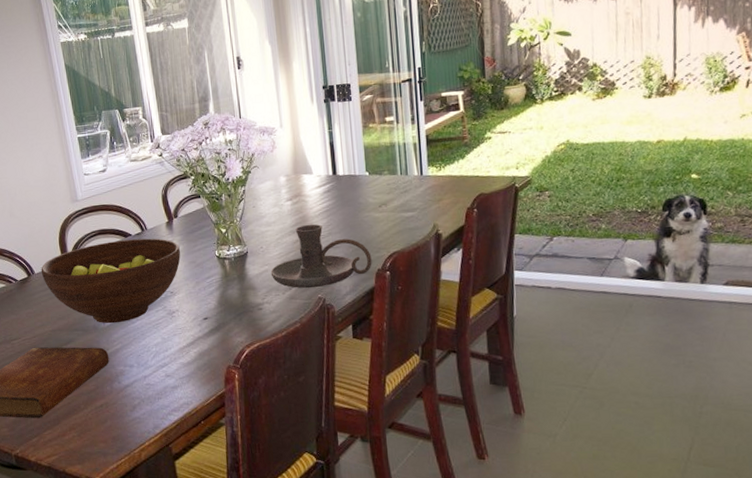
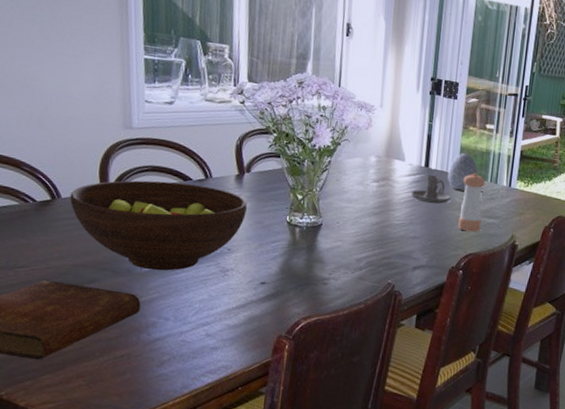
candle holder: present [270,224,372,289] -> none [342,209,448,273]
candle holder: none [324,181,364,211] -> present [410,175,451,204]
decorative egg: none [356,151,387,191] -> present [447,152,478,191]
pepper shaker: none [372,169,400,231] -> present [458,172,486,232]

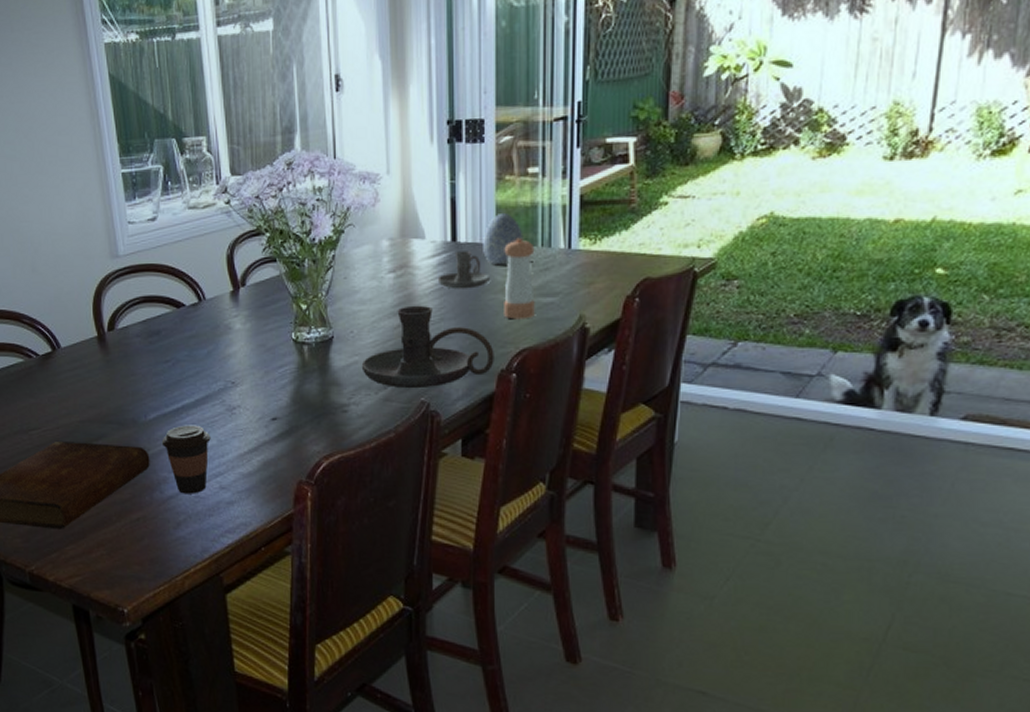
fruit bowl: present [69,180,247,271] -> none [69,311,246,418]
coffee cup: none [154,279,203,339] -> present [161,425,211,494]
candle holder: none [342,209,448,273] -> present [361,305,494,389]

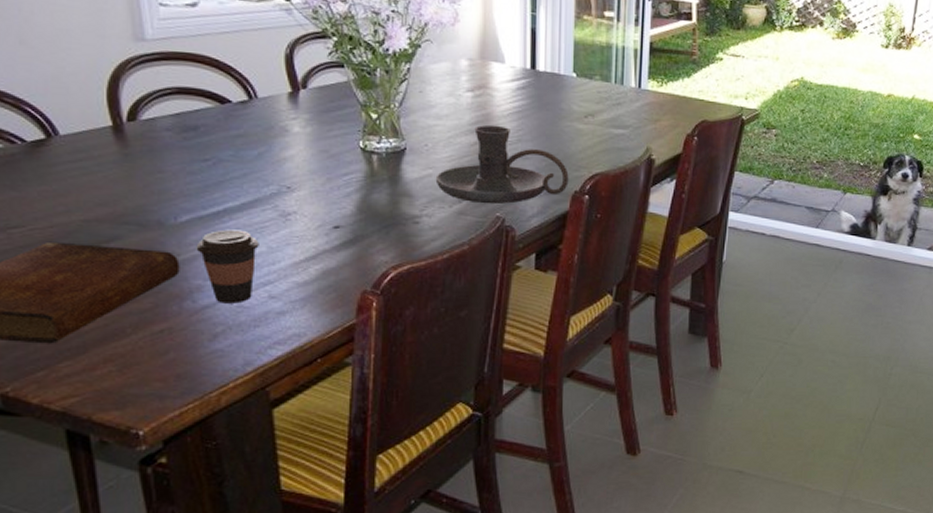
candle holder: present [437,251,489,289] -> none [516,78,566,115]
decorative egg: present [483,212,523,266] -> none [561,48,599,97]
pepper shaker: present [504,237,535,320] -> none [579,72,609,147]

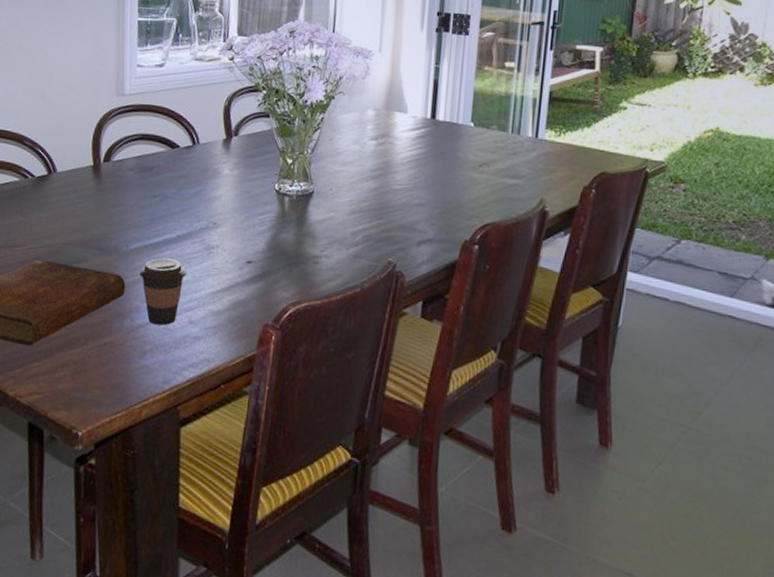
candle holder: present [435,124,569,205] -> none [336,171,460,250]

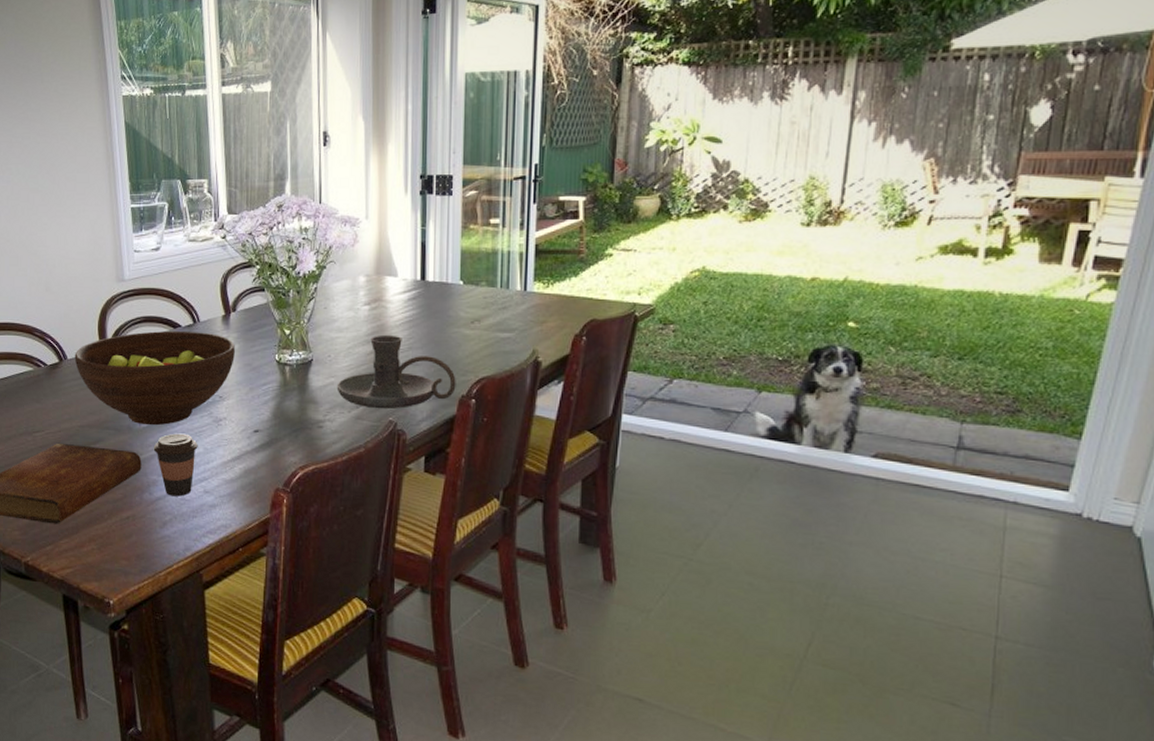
fruit bowl: none [64,150,234,249] -> present [74,331,235,426]
candle holder: none [336,171,460,250] -> present [336,334,456,409]

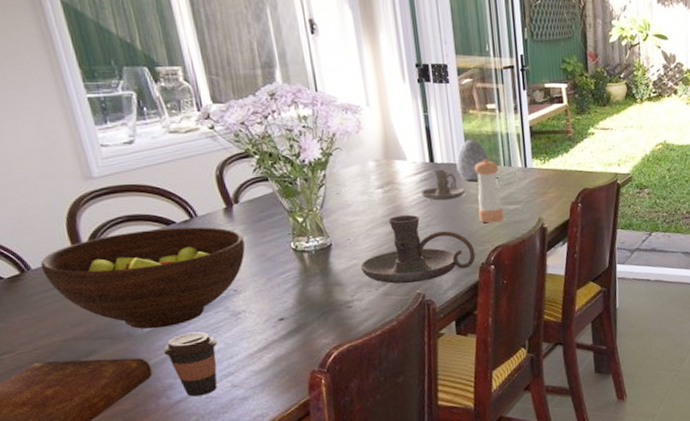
candle holder: none [407,289,454,323] -> present [420,170,465,201]
decorative egg: none [448,256,485,303] -> present [456,139,489,181]
pepper shaker: none [466,279,495,351] -> present [474,159,504,223]

